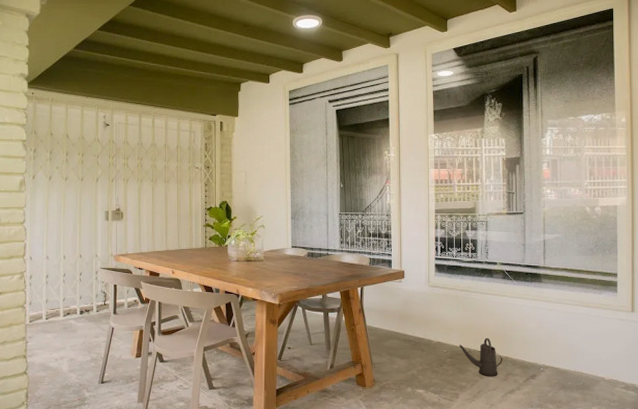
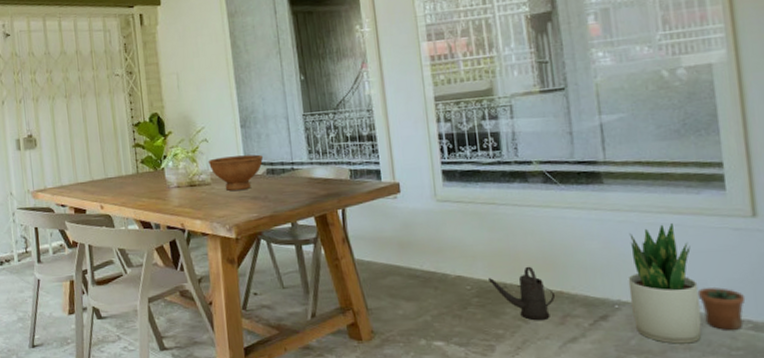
bowl: none [263,241,306,268] -> present [208,154,264,191]
planter: none [551,313,594,397] -> present [628,224,702,344]
planter: none [593,359,622,388] -> present [697,288,746,330]

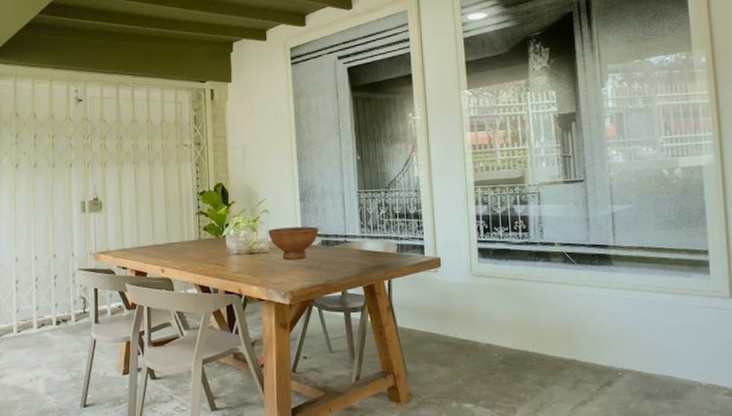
watering can: present [489,266,556,321] -> none [514,336,570,386]
planter: present [628,224,702,344] -> none [630,302,688,408]
planter: present [697,288,746,330] -> none [685,358,723,396]

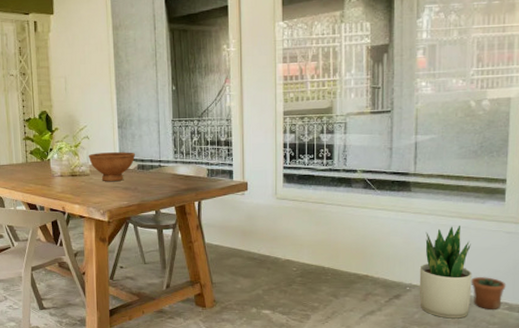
planter: none [630,302,688,408] -> present [419,226,472,319]
planter: none [685,358,723,396] -> present [471,277,506,309]

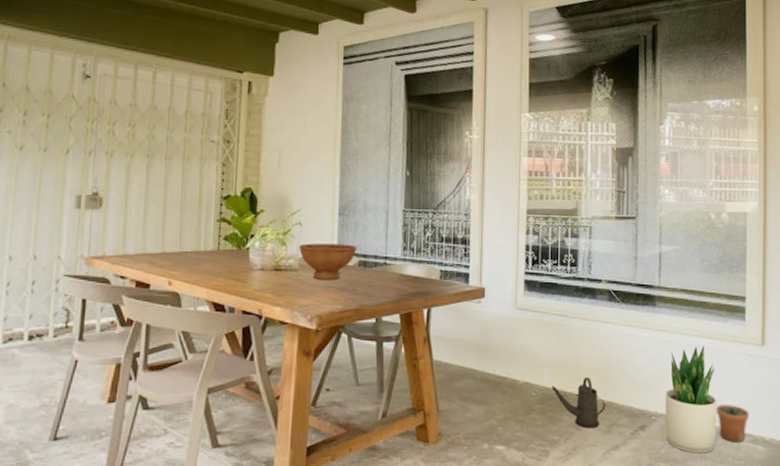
watering can: none [311,254,362,297] -> present [552,377,606,429]

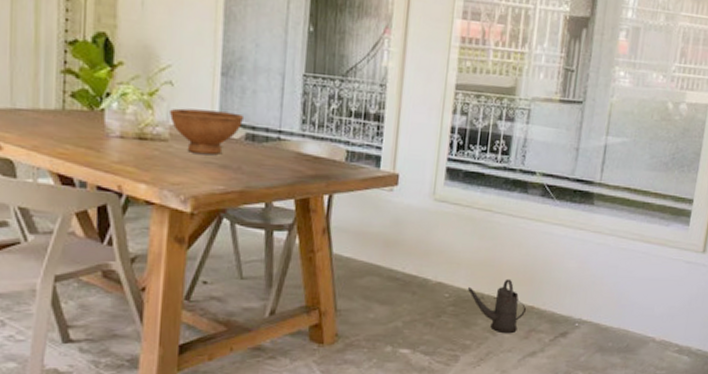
planter: present [665,346,717,454] -> none [588,251,650,362]
planter: present [716,405,750,442] -> none [644,313,680,352]

